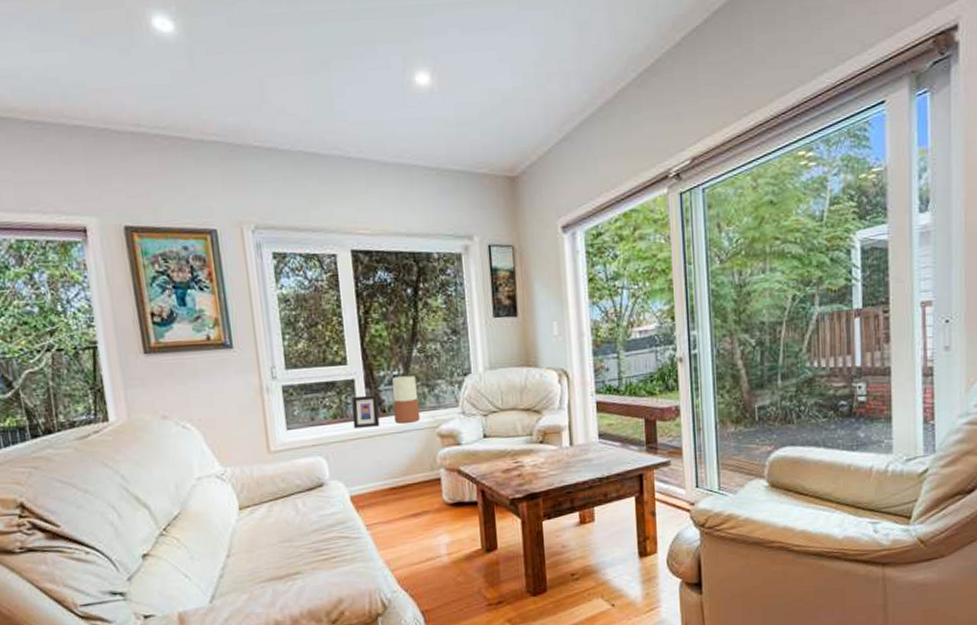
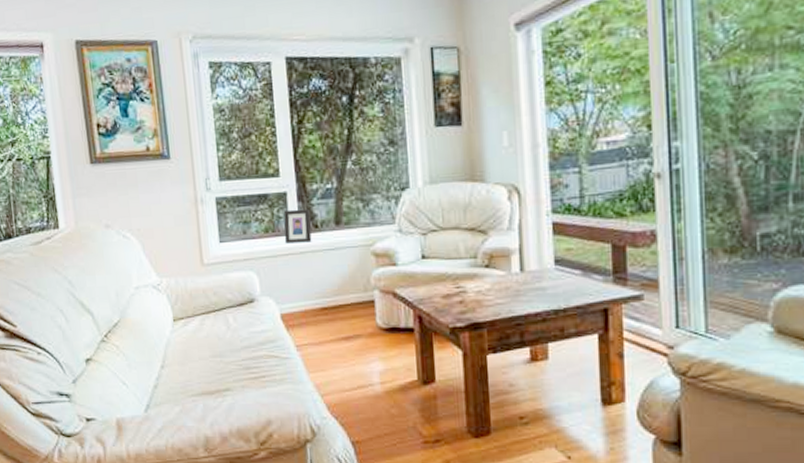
vase: present [392,375,421,425] -> none [325,189,354,241]

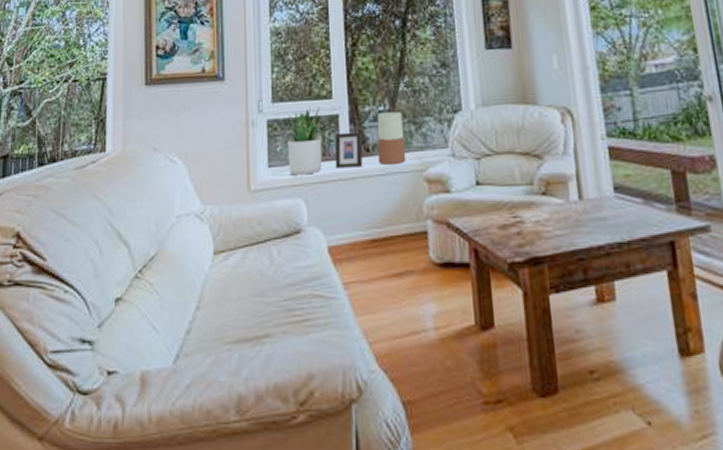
planter: none [237,184,272,251] -> present [287,106,323,177]
vase: none [325,189,354,241] -> present [377,112,406,166]

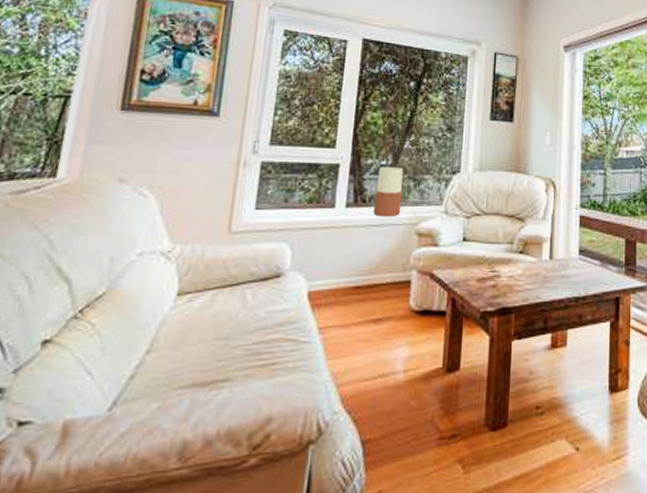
planter: present [287,106,323,177] -> none [278,154,322,221]
picture frame: present [335,131,363,169] -> none [327,181,361,217]

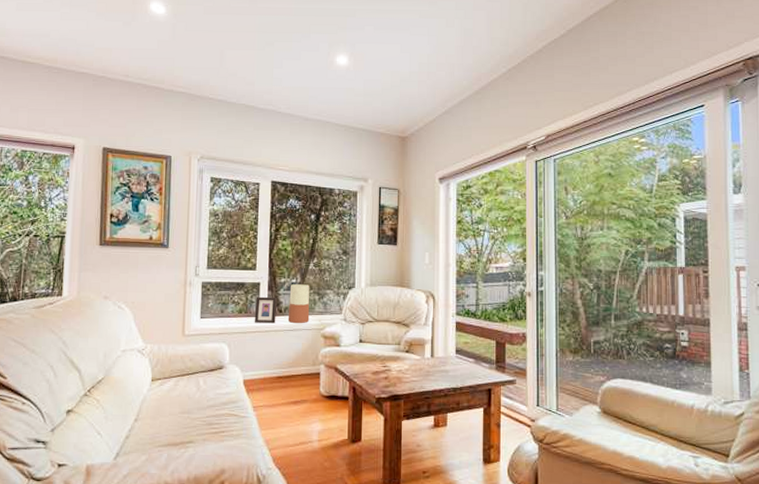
picture frame: none [327,181,361,217] -> present [254,296,278,324]

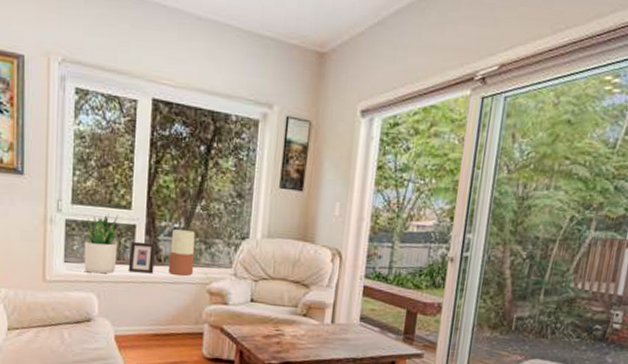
planter: none [217,275,246,327] -> present [84,214,119,275]

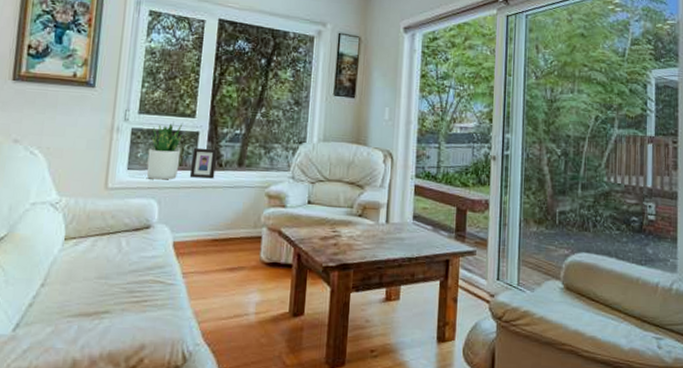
vase: present [168,229,195,277] -> none [228,135,255,181]

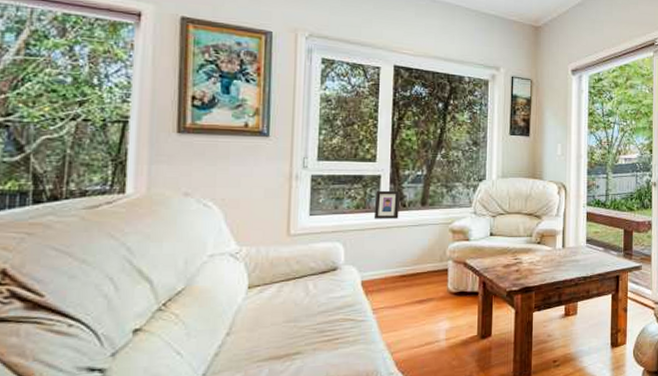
planter: present [146,122,184,181] -> none [329,167,364,224]

